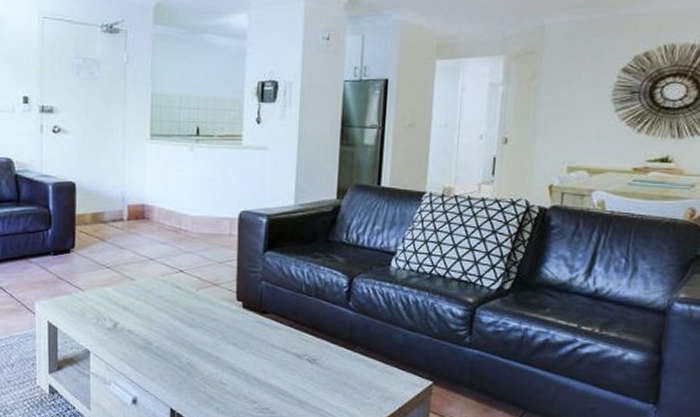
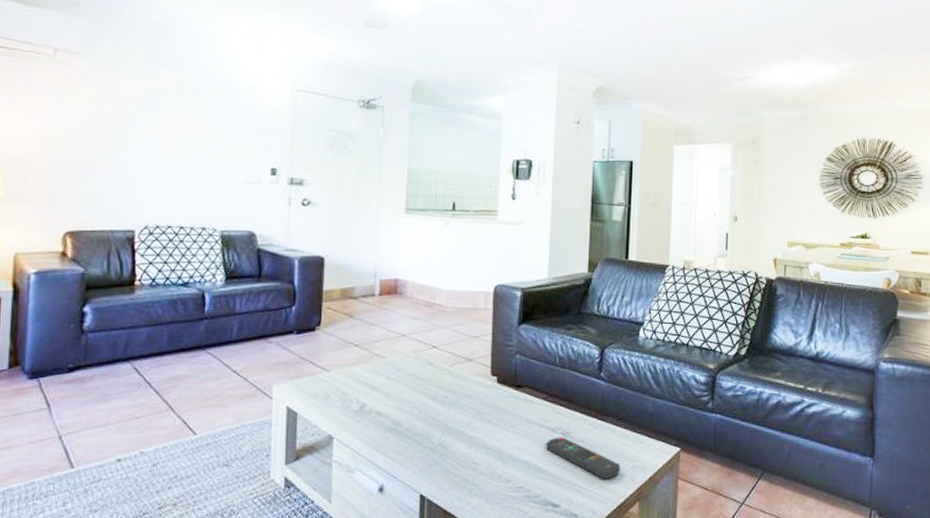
remote control: none [292,363,368,407] -> present [546,437,621,479]

